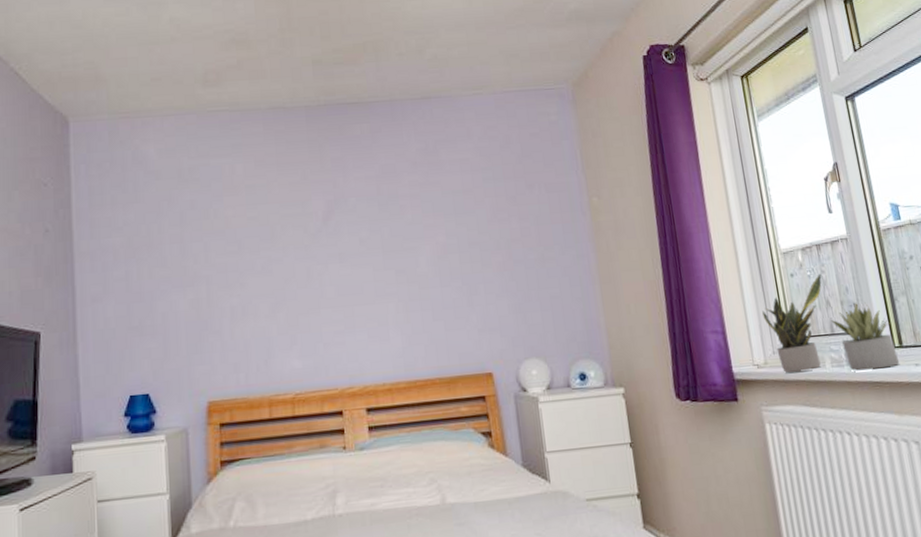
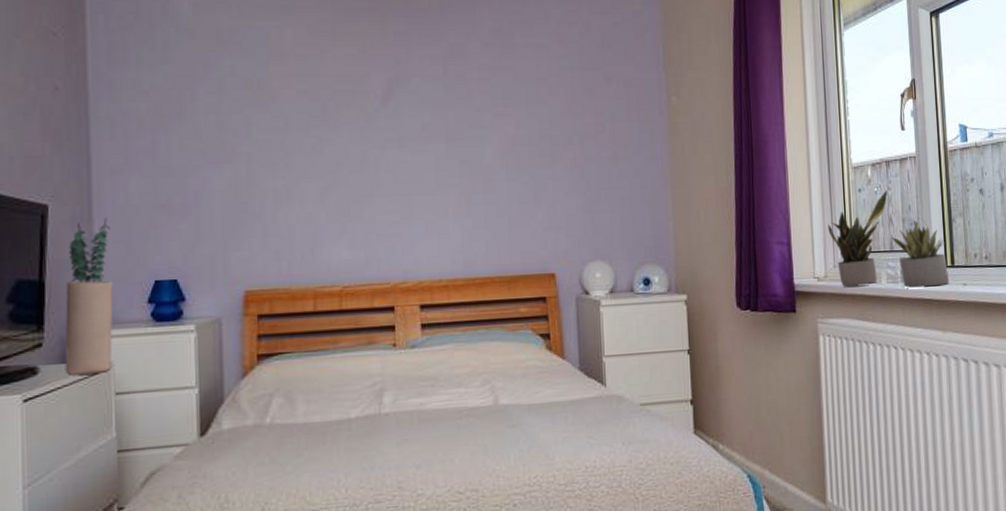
vase: none [54,341,95,486] -> present [64,218,114,376]

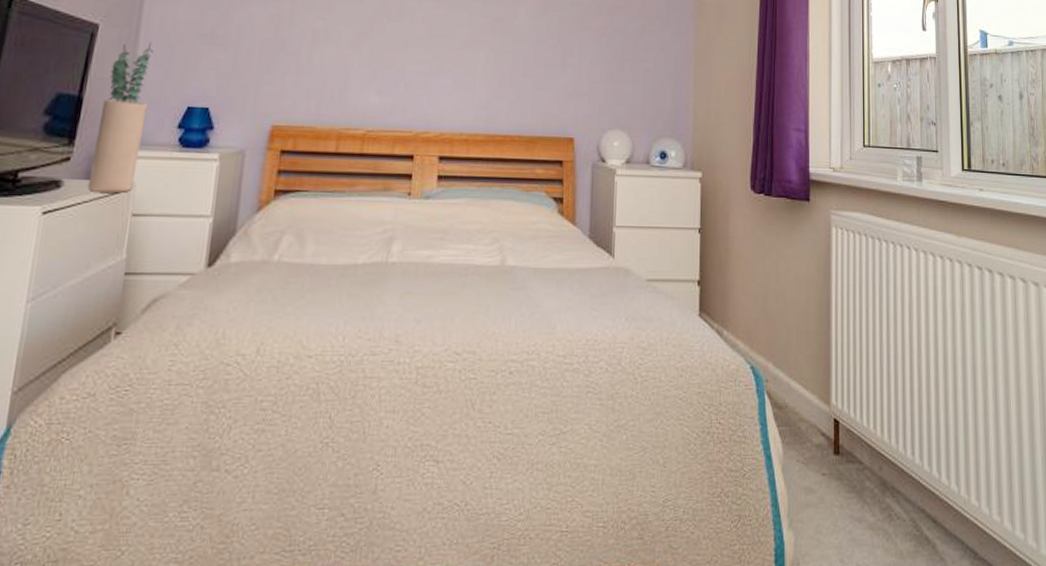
potted plant: present [828,190,888,288] -> none [846,87,907,182]
succulent plant: present [891,220,950,288] -> none [909,120,966,189]

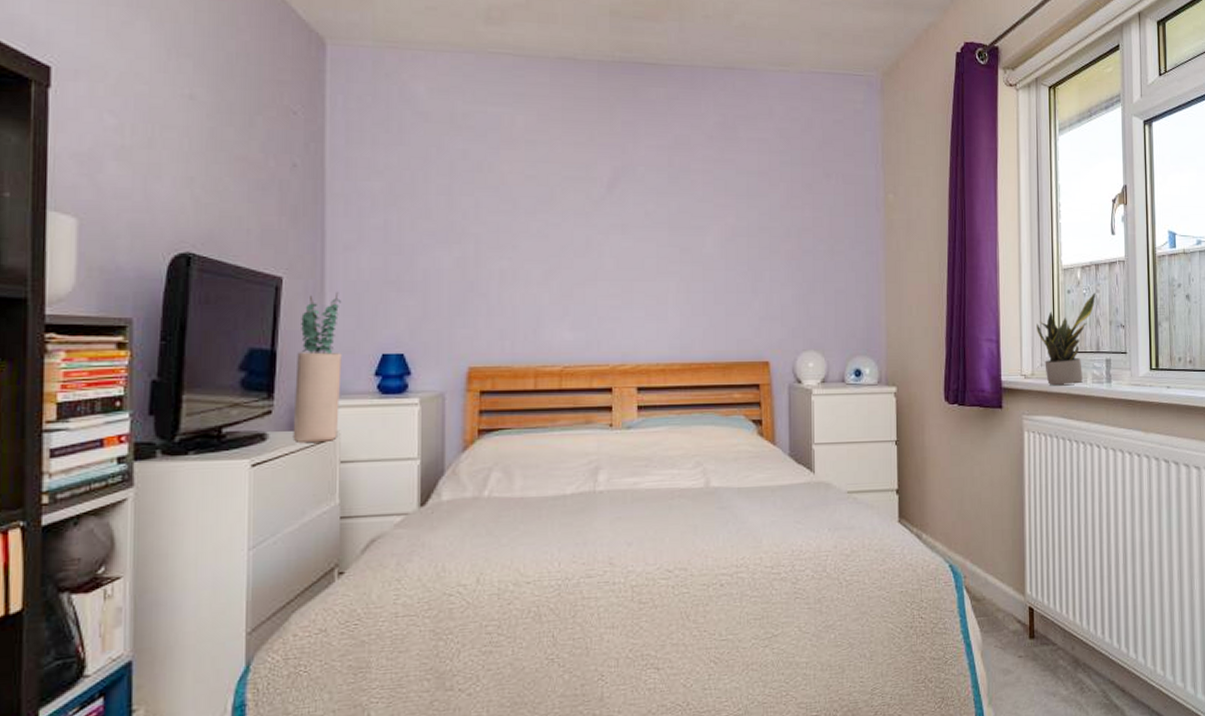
potted plant: none [846,87,907,182] -> present [1037,292,1096,386]

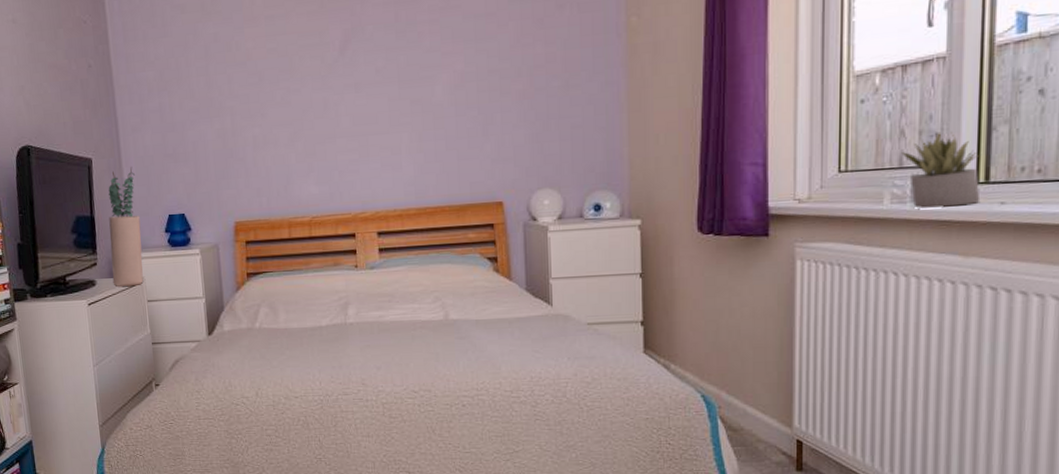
potted plant: present [1037,292,1096,386] -> none [816,98,901,209]
succulent plant: none [1098,323,1154,389] -> present [901,131,982,209]

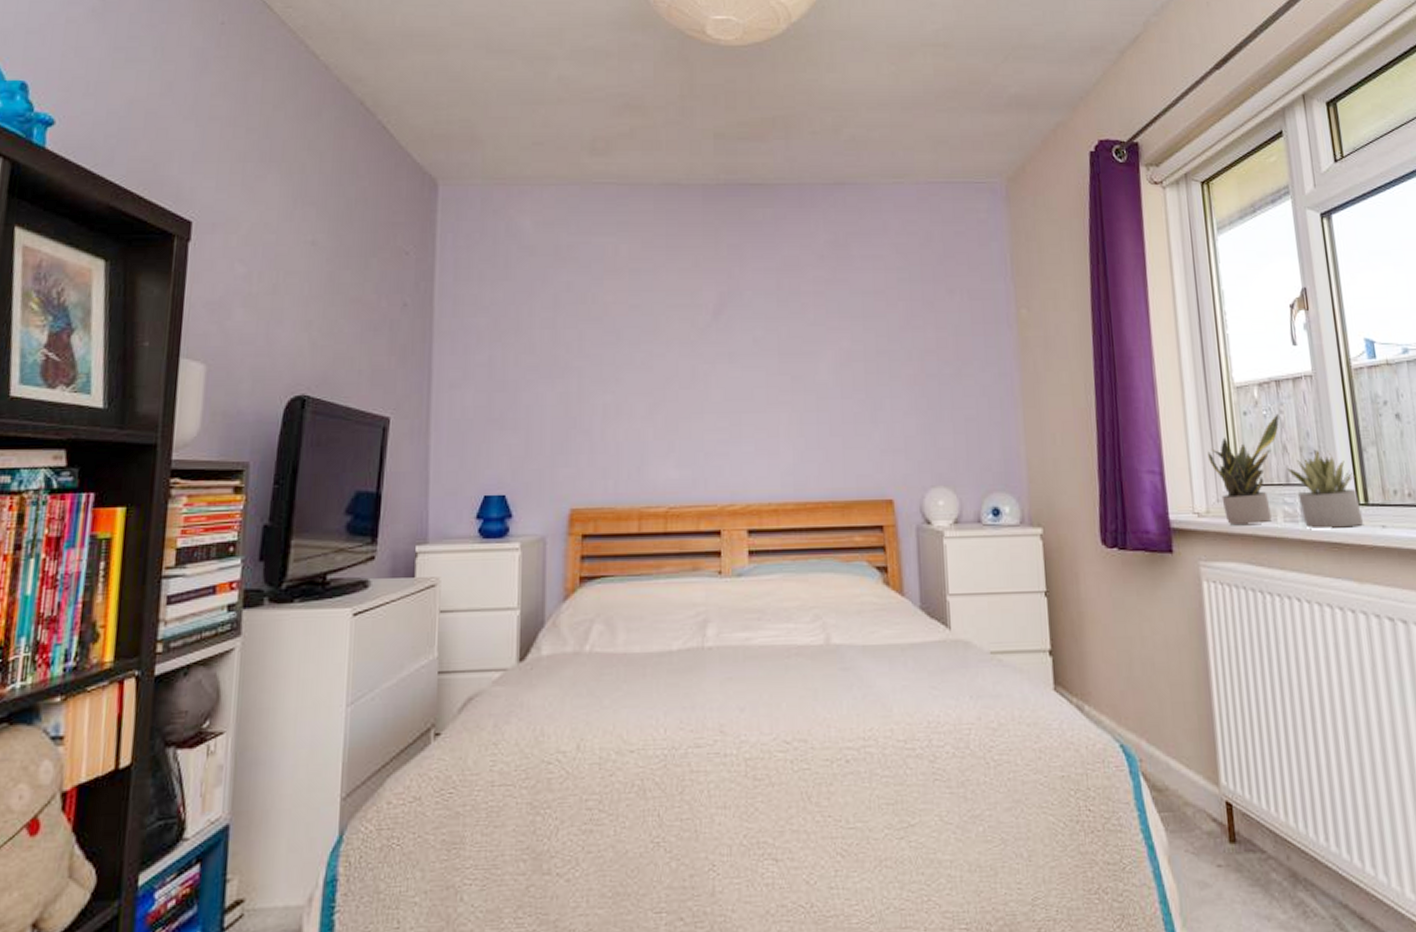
vase: present [108,167,144,287] -> none [394,432,446,591]
potted plant: none [816,98,901,209] -> present [1208,413,1280,526]

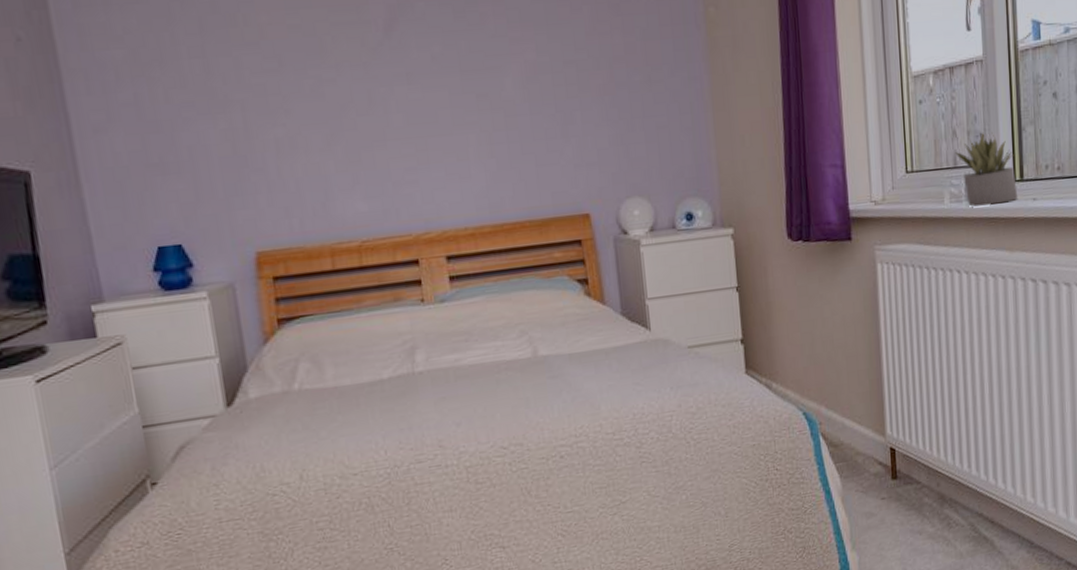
potted plant: present [1208,413,1280,526] -> none [886,100,951,210]

